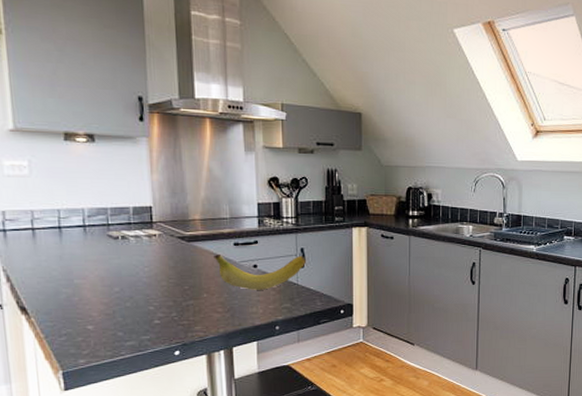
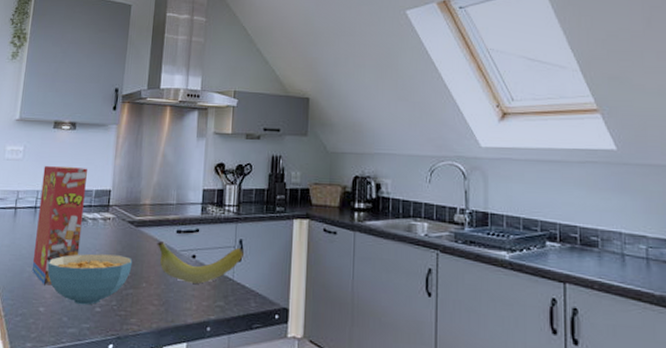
cereal box: none [61,182,125,304] -> present [32,166,87,285]
cereal bowl: none [88,270,189,319] -> present [47,253,133,305]

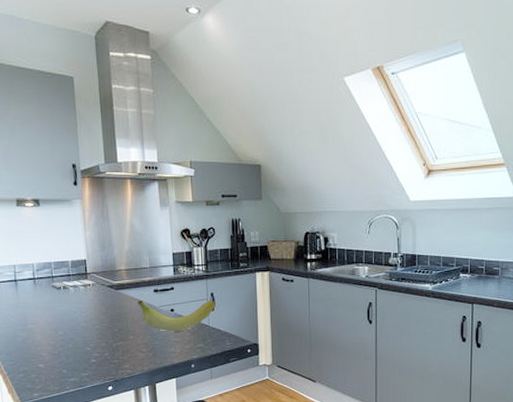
cereal box: present [32,166,87,285] -> none [15,241,67,346]
cereal bowl: present [47,253,133,305] -> none [38,315,118,359]

